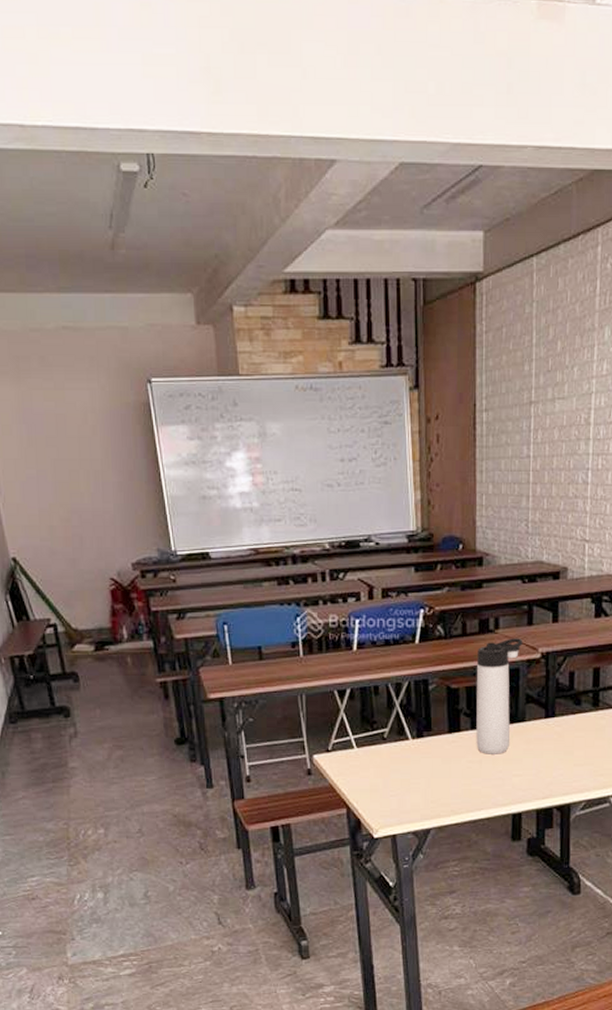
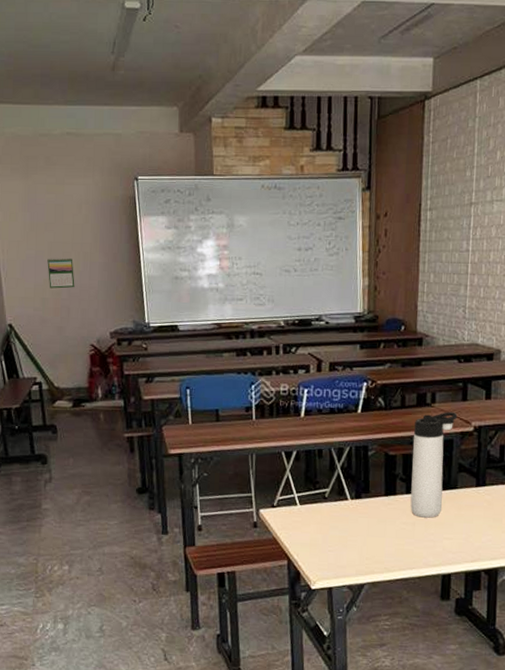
calendar: none [51,477,87,514] -> present [47,257,75,289]

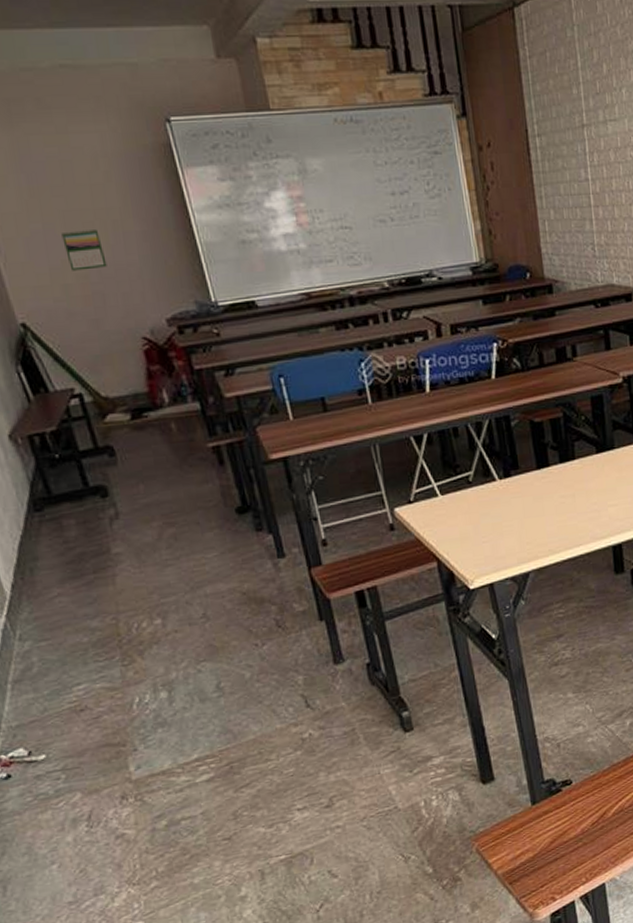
thermos bottle: present [410,412,458,518] -> none [557,364,603,487]

